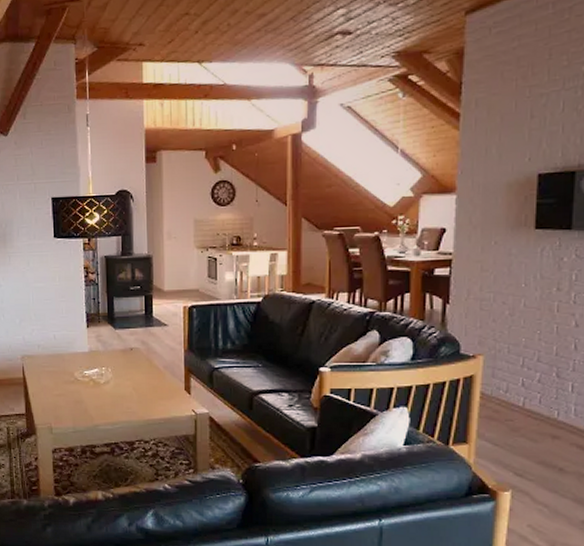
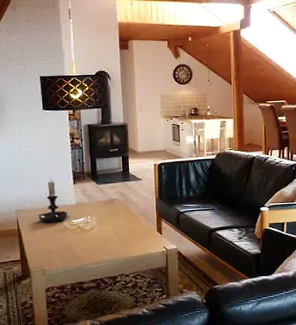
candle holder: none [46,320,81,372] -> present [38,179,69,222]

